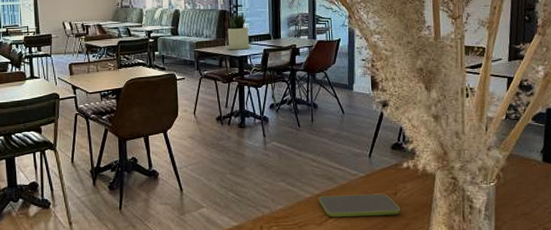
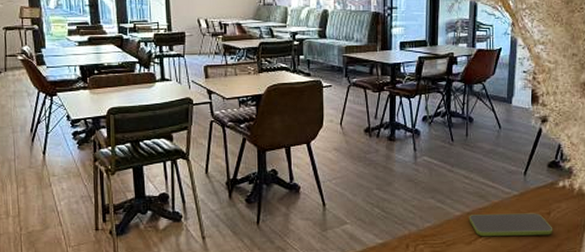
planter: present [227,12,252,50] -> none [379,15,406,57]

